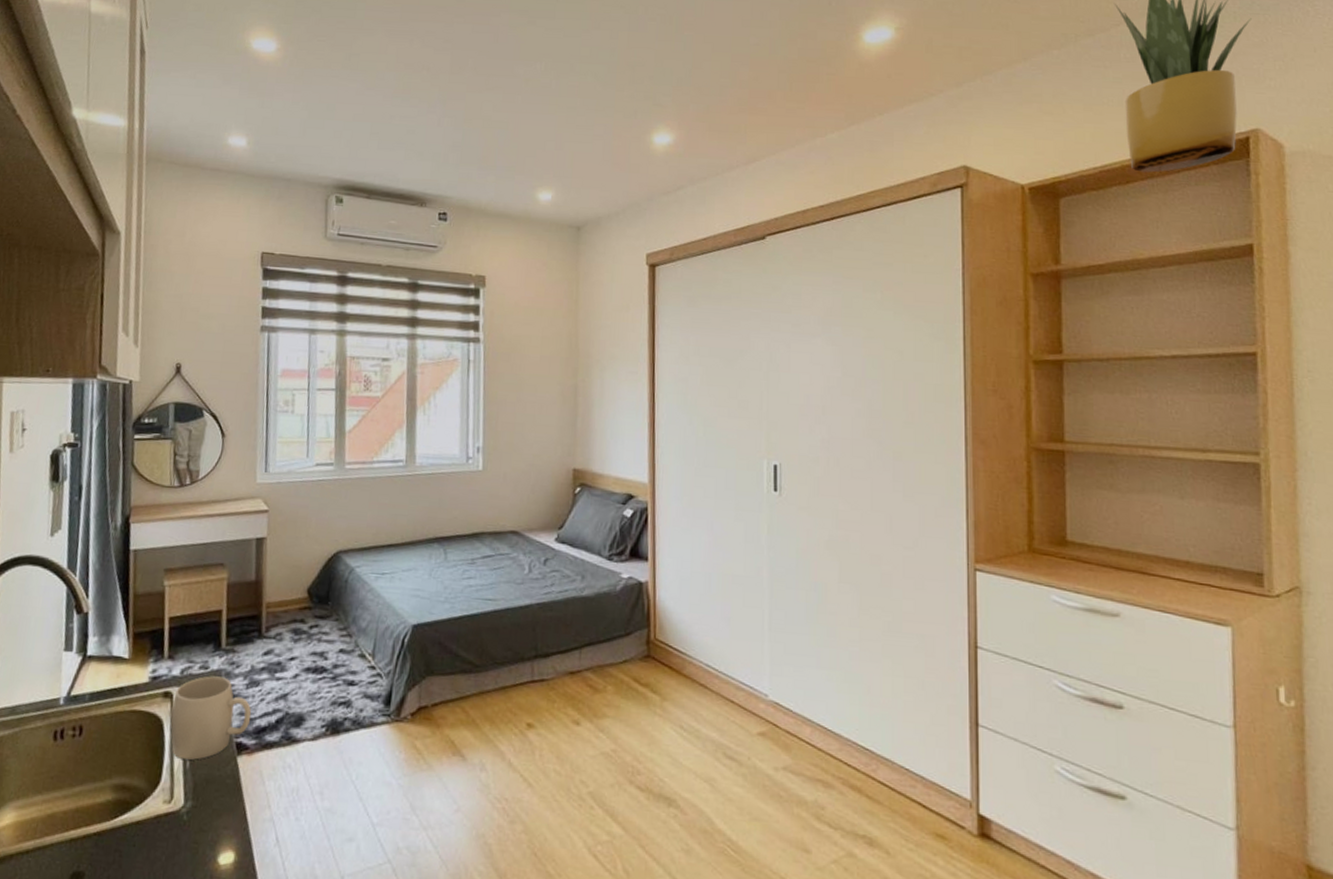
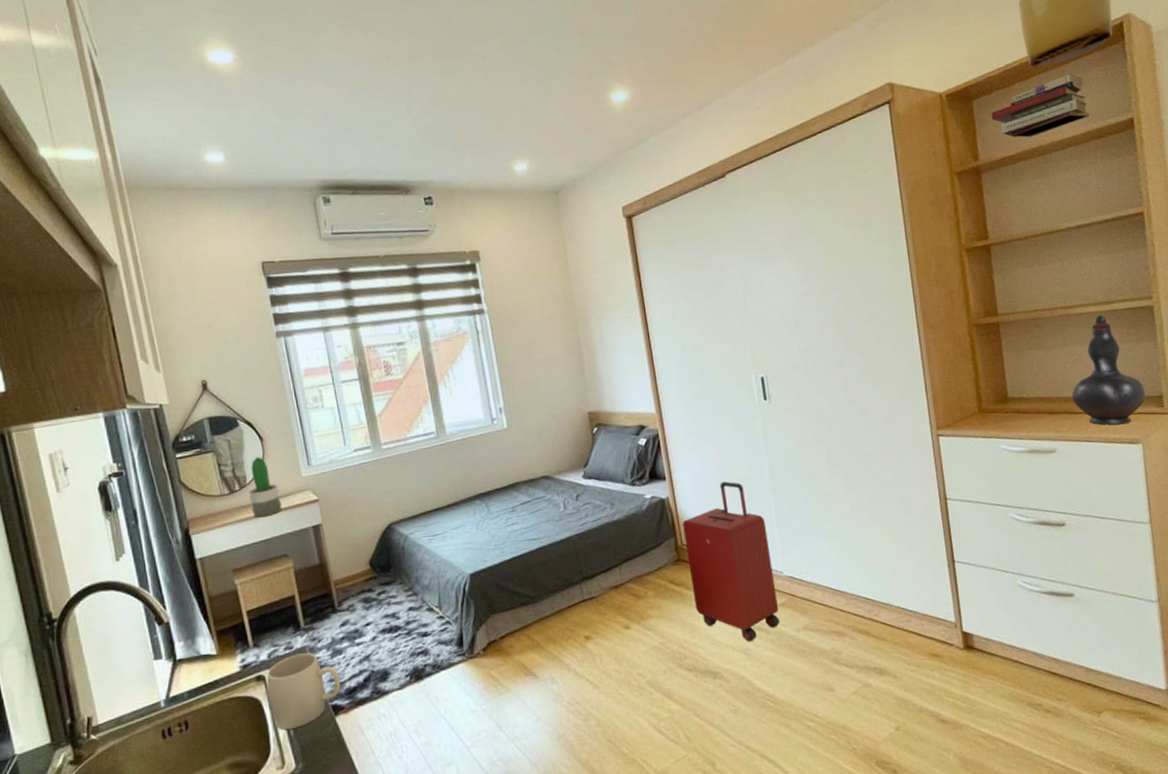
potted cactus: none [197,452,230,519] -> present [249,456,282,518]
suitcase: none [658,575,757,770] -> present [683,481,780,641]
books: none [1080,185,1200,248] -> present [991,74,1090,138]
decorative vase: none [1147,464,1242,599] -> present [1071,315,1146,425]

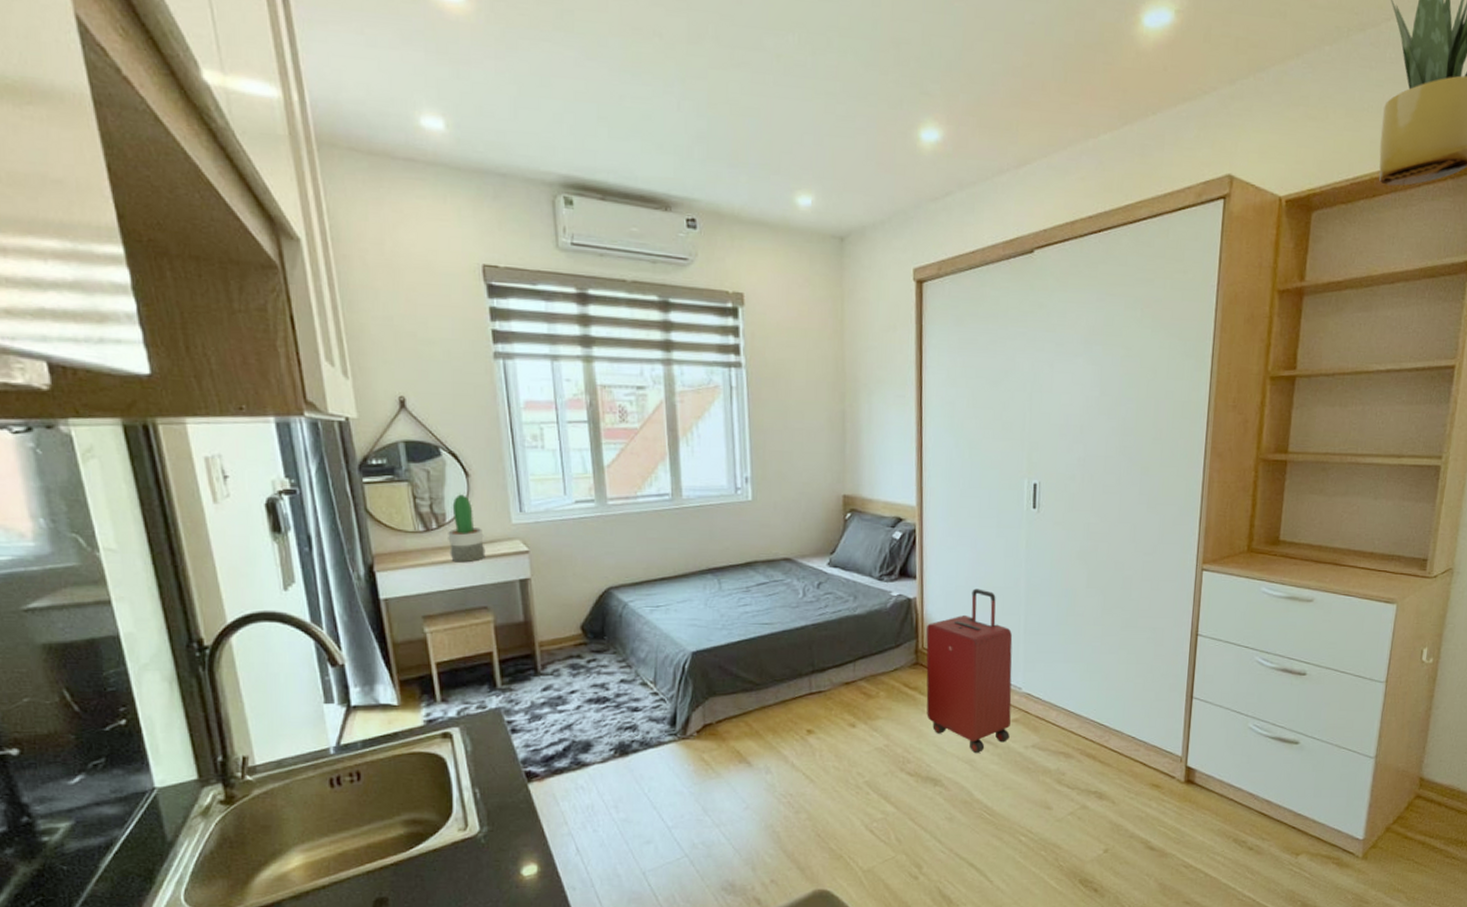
mug: present [266,652,341,730] -> none [453,714,538,791]
books: present [991,74,1090,138] -> none [1327,200,1430,264]
decorative vase: present [1071,315,1146,425] -> none [1341,468,1413,583]

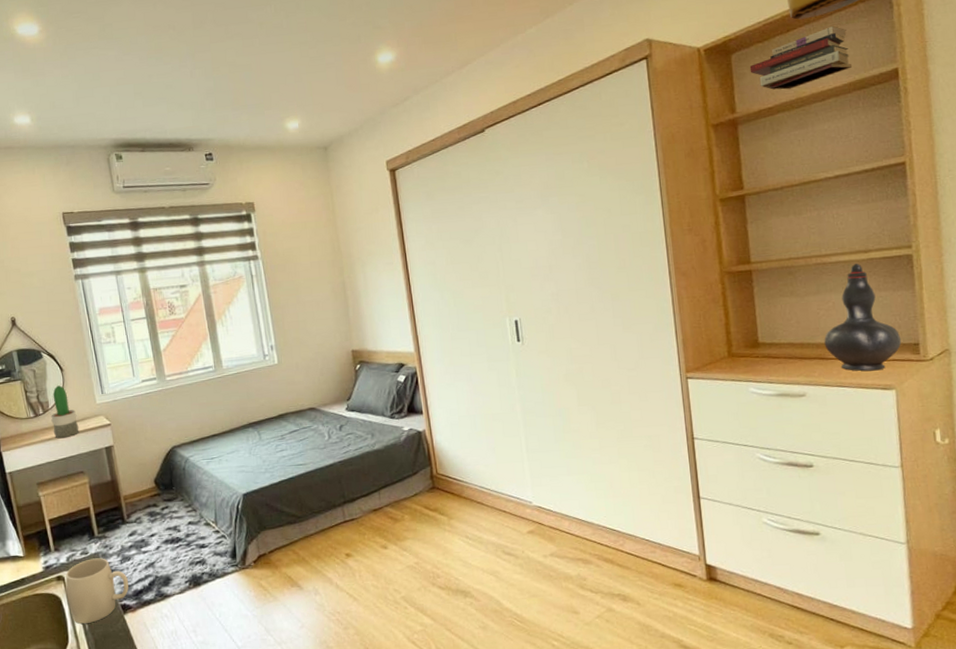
mug: none [453,714,538,791] -> present [65,558,129,624]
suitcase: present [926,588,1013,753] -> none [438,416,528,564]
books: none [1327,200,1430,264] -> present [749,26,853,90]
decorative vase: none [1341,468,1413,583] -> present [824,264,902,371]

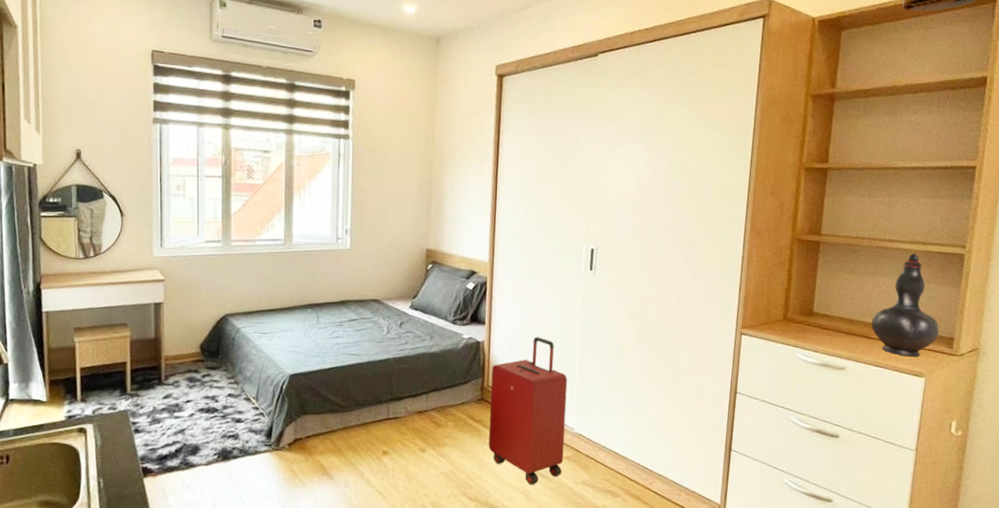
potted cactus: present [51,384,79,439] -> none [101,229,130,286]
mug: present [65,558,129,624] -> none [85,415,155,481]
suitcase: none [438,416,528,564] -> present [488,337,568,485]
books: present [749,26,853,90] -> none [856,24,949,76]

